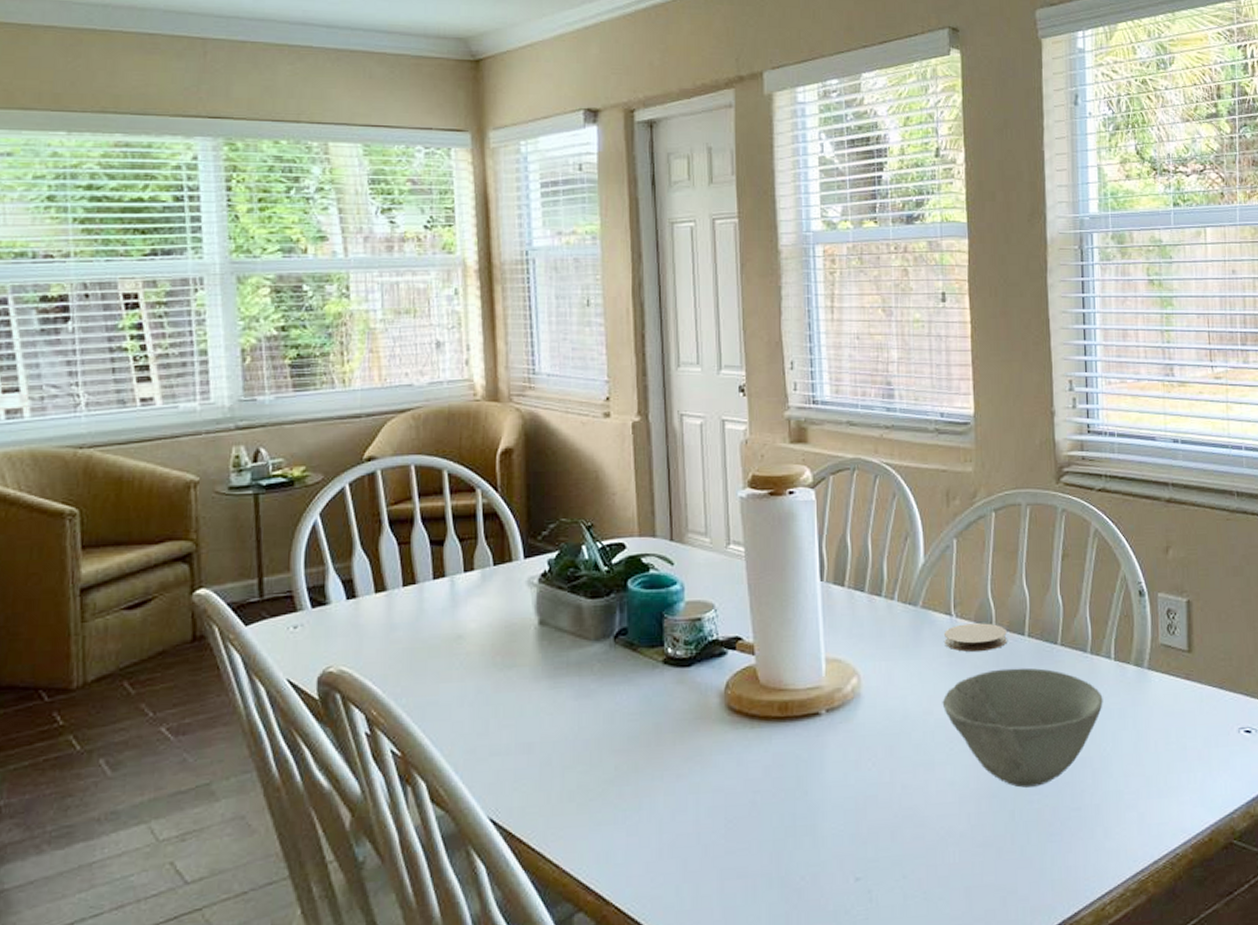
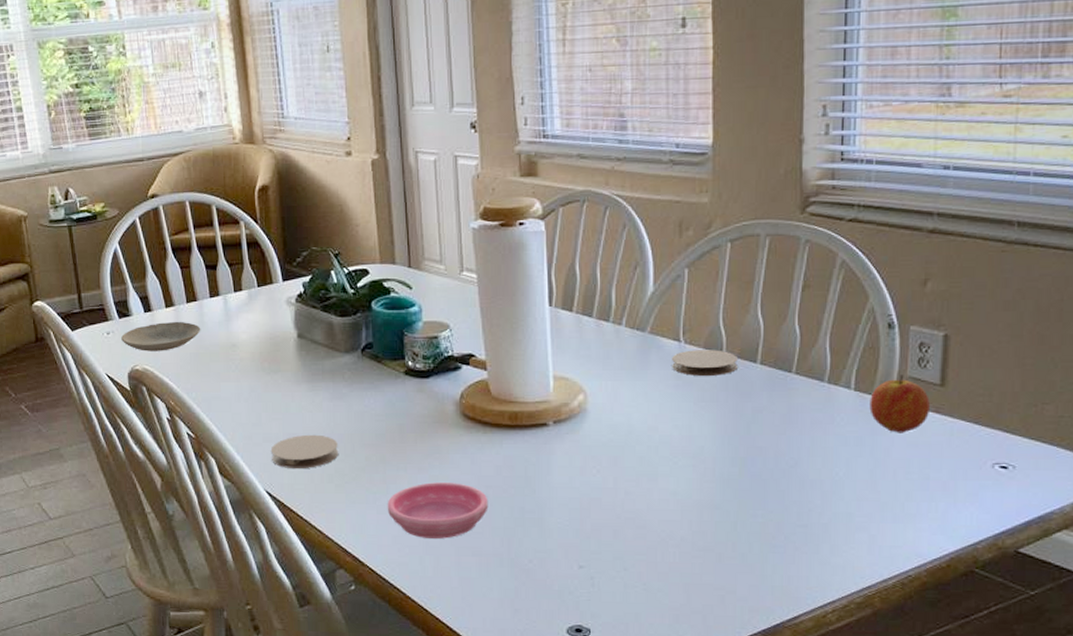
plate: none [313,609,419,649] -> present [121,321,201,351]
coaster: none [498,742,583,788] -> present [270,434,339,469]
saucer: none [638,789,756,862] -> present [387,482,488,539]
bowl: present [942,667,1103,788] -> none [667,393,839,503]
fruit: none [1128,642,1182,703] -> present [869,375,931,433]

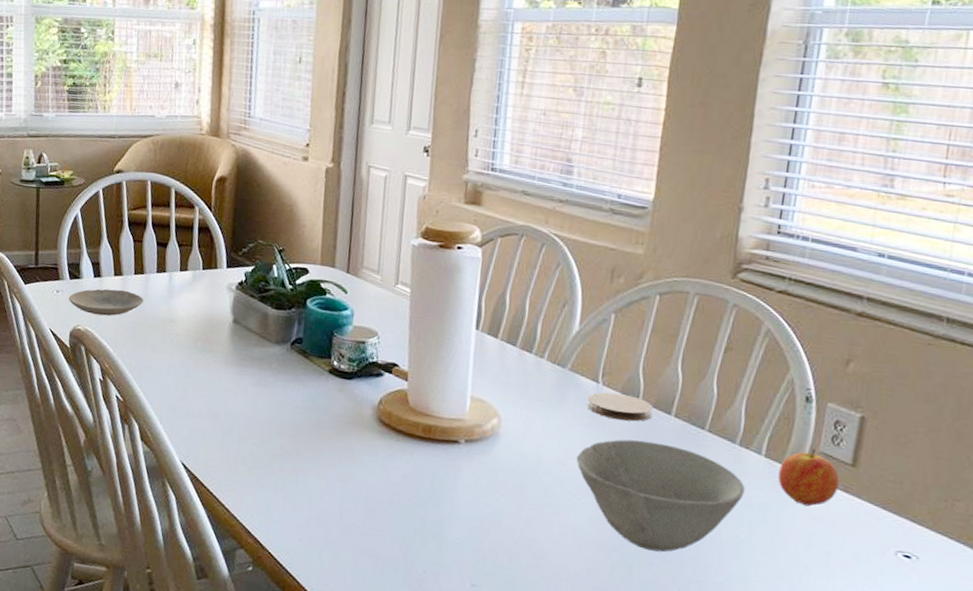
coaster: present [270,434,339,469] -> none [191,414,256,448]
saucer: present [387,482,488,539] -> none [294,479,392,536]
bowl: none [667,393,839,503] -> present [576,439,745,552]

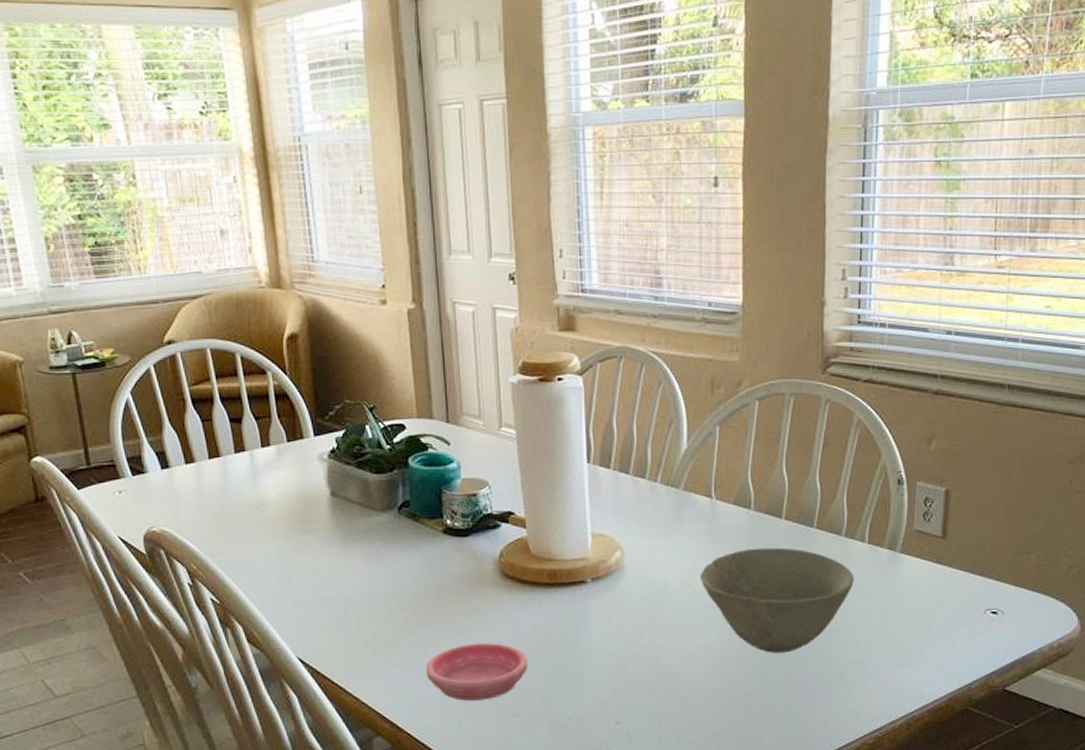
plate: present [69,289,144,316] -> none [135,478,225,512]
saucer: none [294,479,392,536] -> present [425,643,528,701]
coaster: present [587,392,653,422] -> none [704,505,764,531]
fruit: present [777,449,840,507] -> none [881,528,934,583]

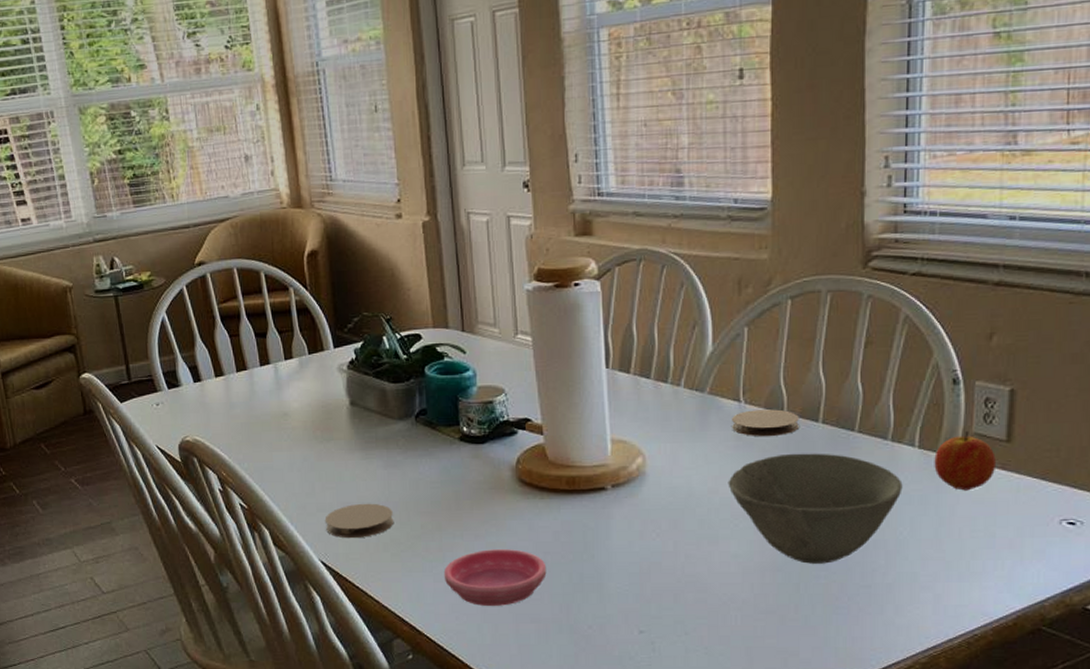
coaster: none [302,597,376,634] -> present [324,503,394,539]
coaster: none [704,505,764,531] -> present [732,409,799,436]
fruit: none [881,528,934,583] -> present [934,431,997,491]

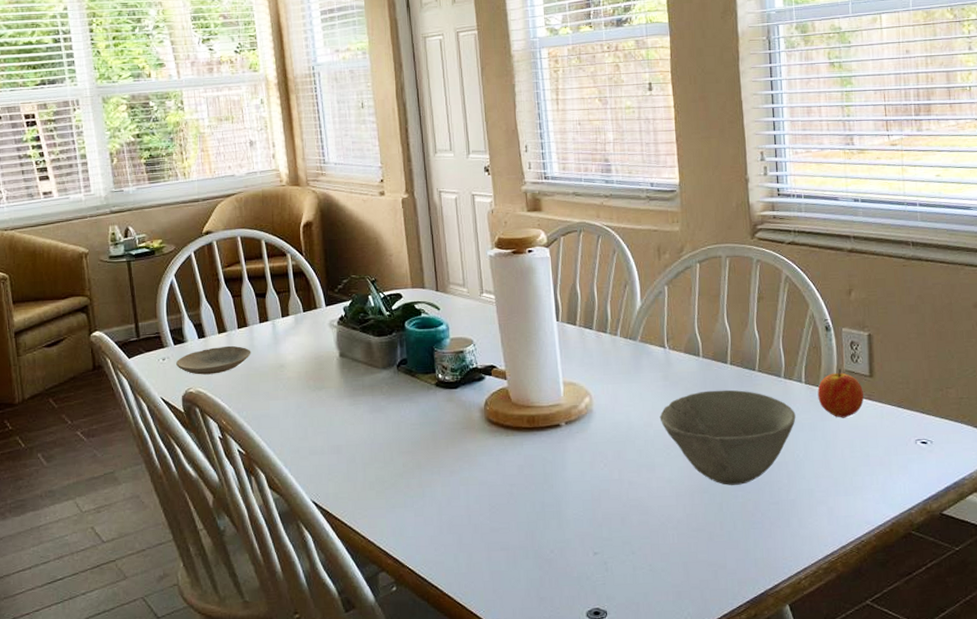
plate: none [171,390,252,422] -> present [176,345,251,375]
coaster: present [324,503,394,539] -> none [316,445,379,479]
saucer: present [443,549,547,606] -> none [423,483,513,537]
coaster: present [732,409,799,436] -> none [660,353,713,377]

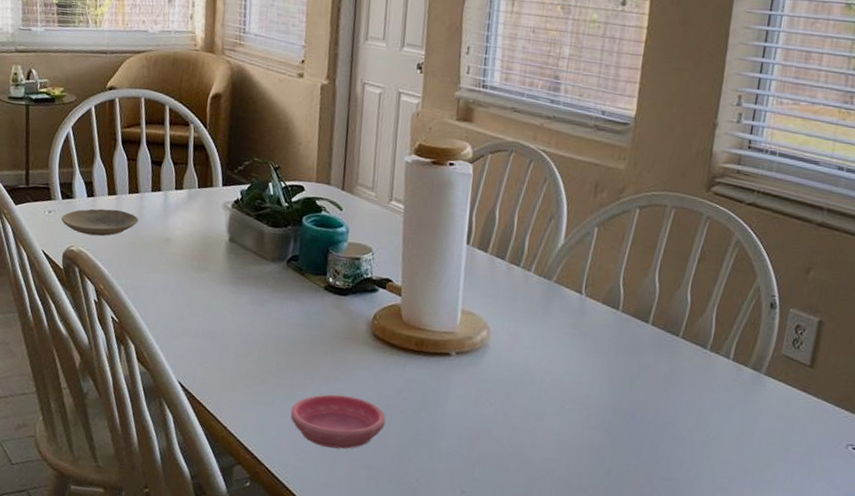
saucer: none [423,483,513,537] -> present [290,394,386,449]
bowl: present [659,389,796,485] -> none [560,347,715,454]
fruit: present [817,369,864,418] -> none [744,352,799,406]

